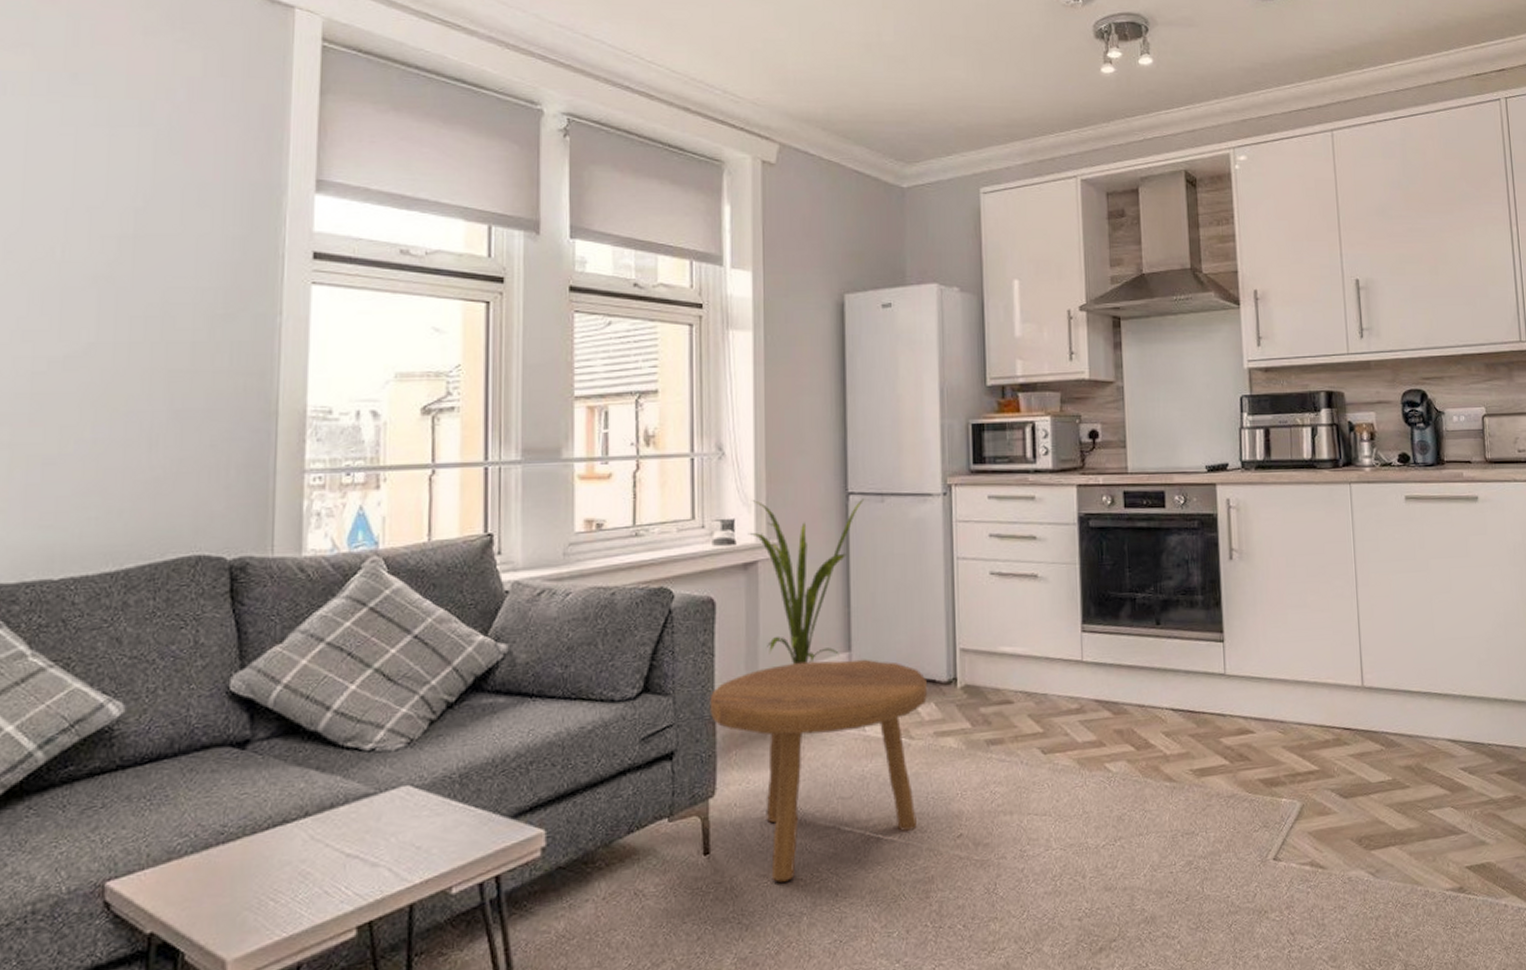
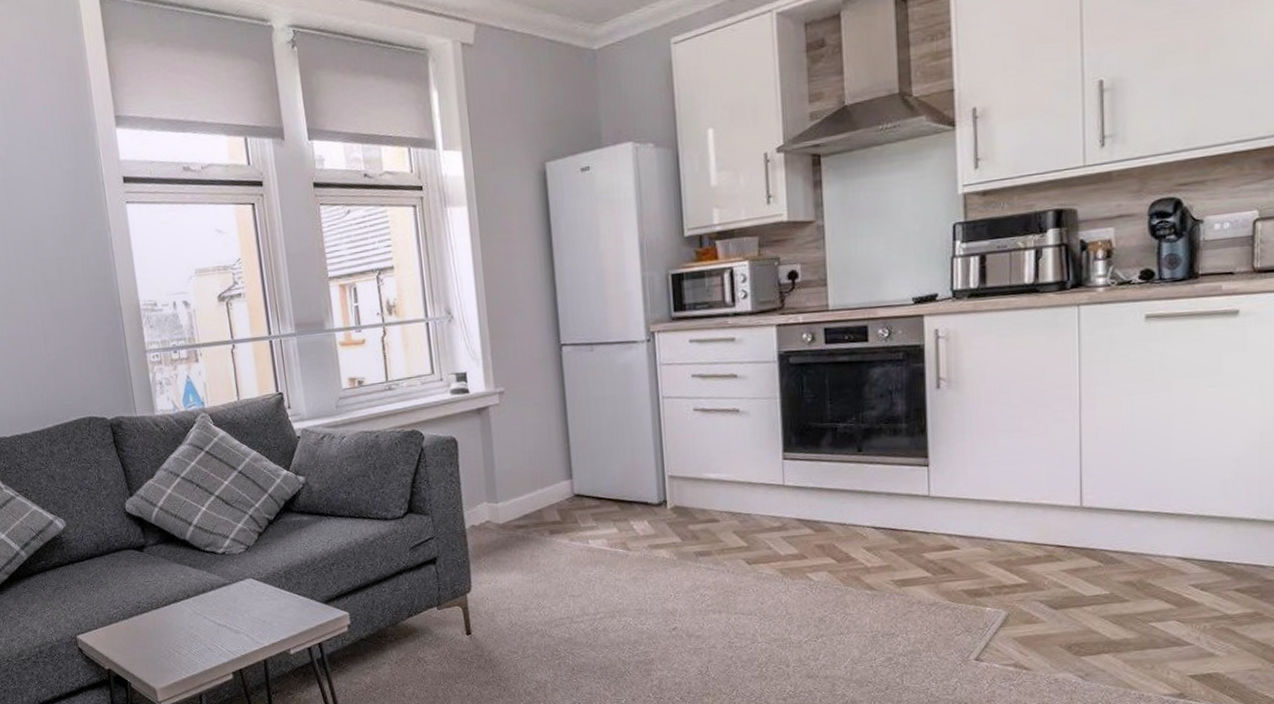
footstool: present [709,659,927,882] -> none [460,485,641,657]
house plant: present [747,499,865,665] -> none [478,349,576,491]

